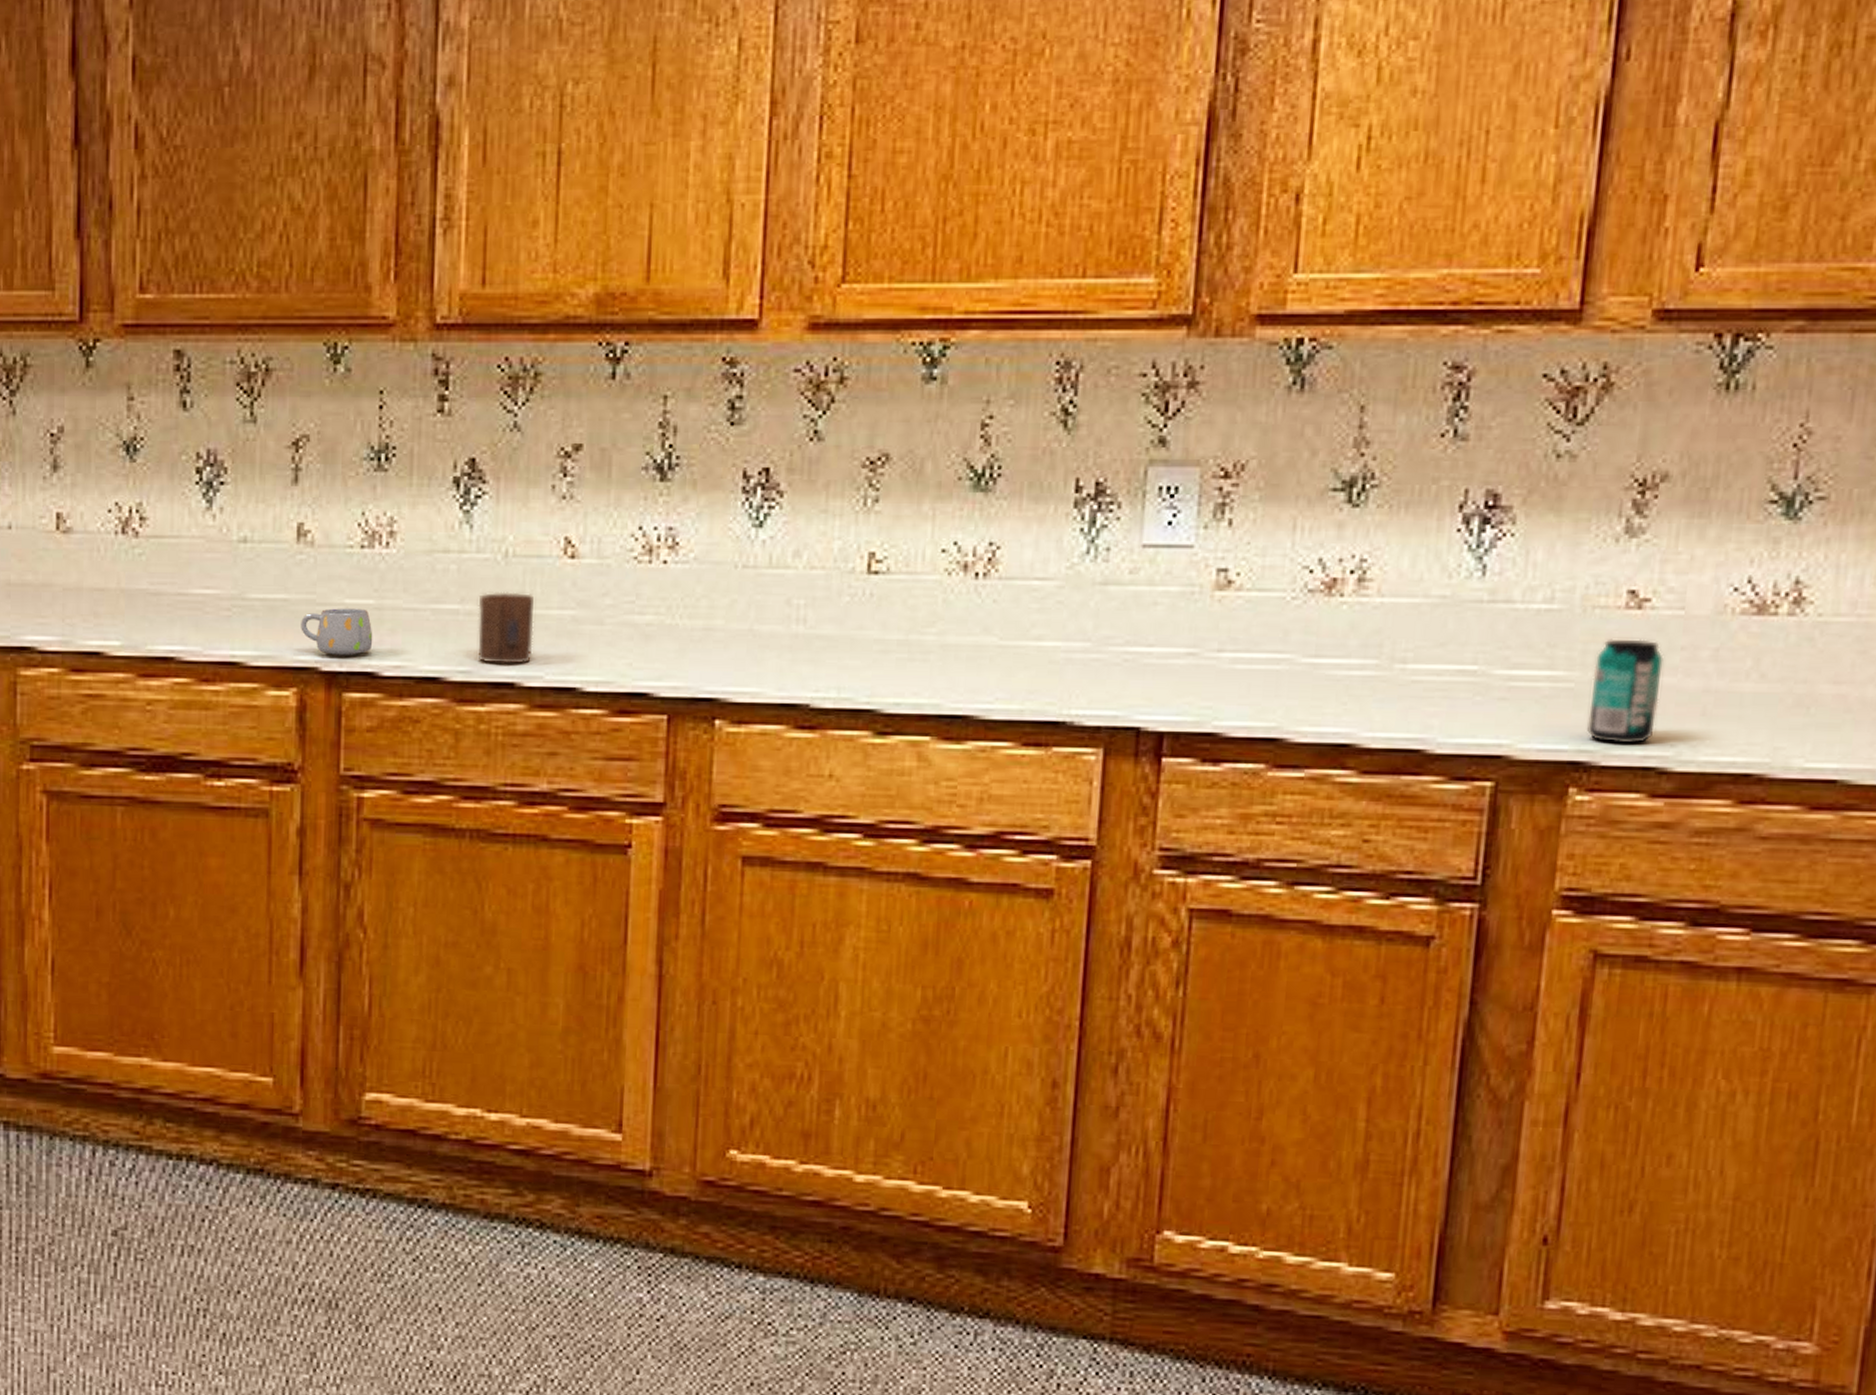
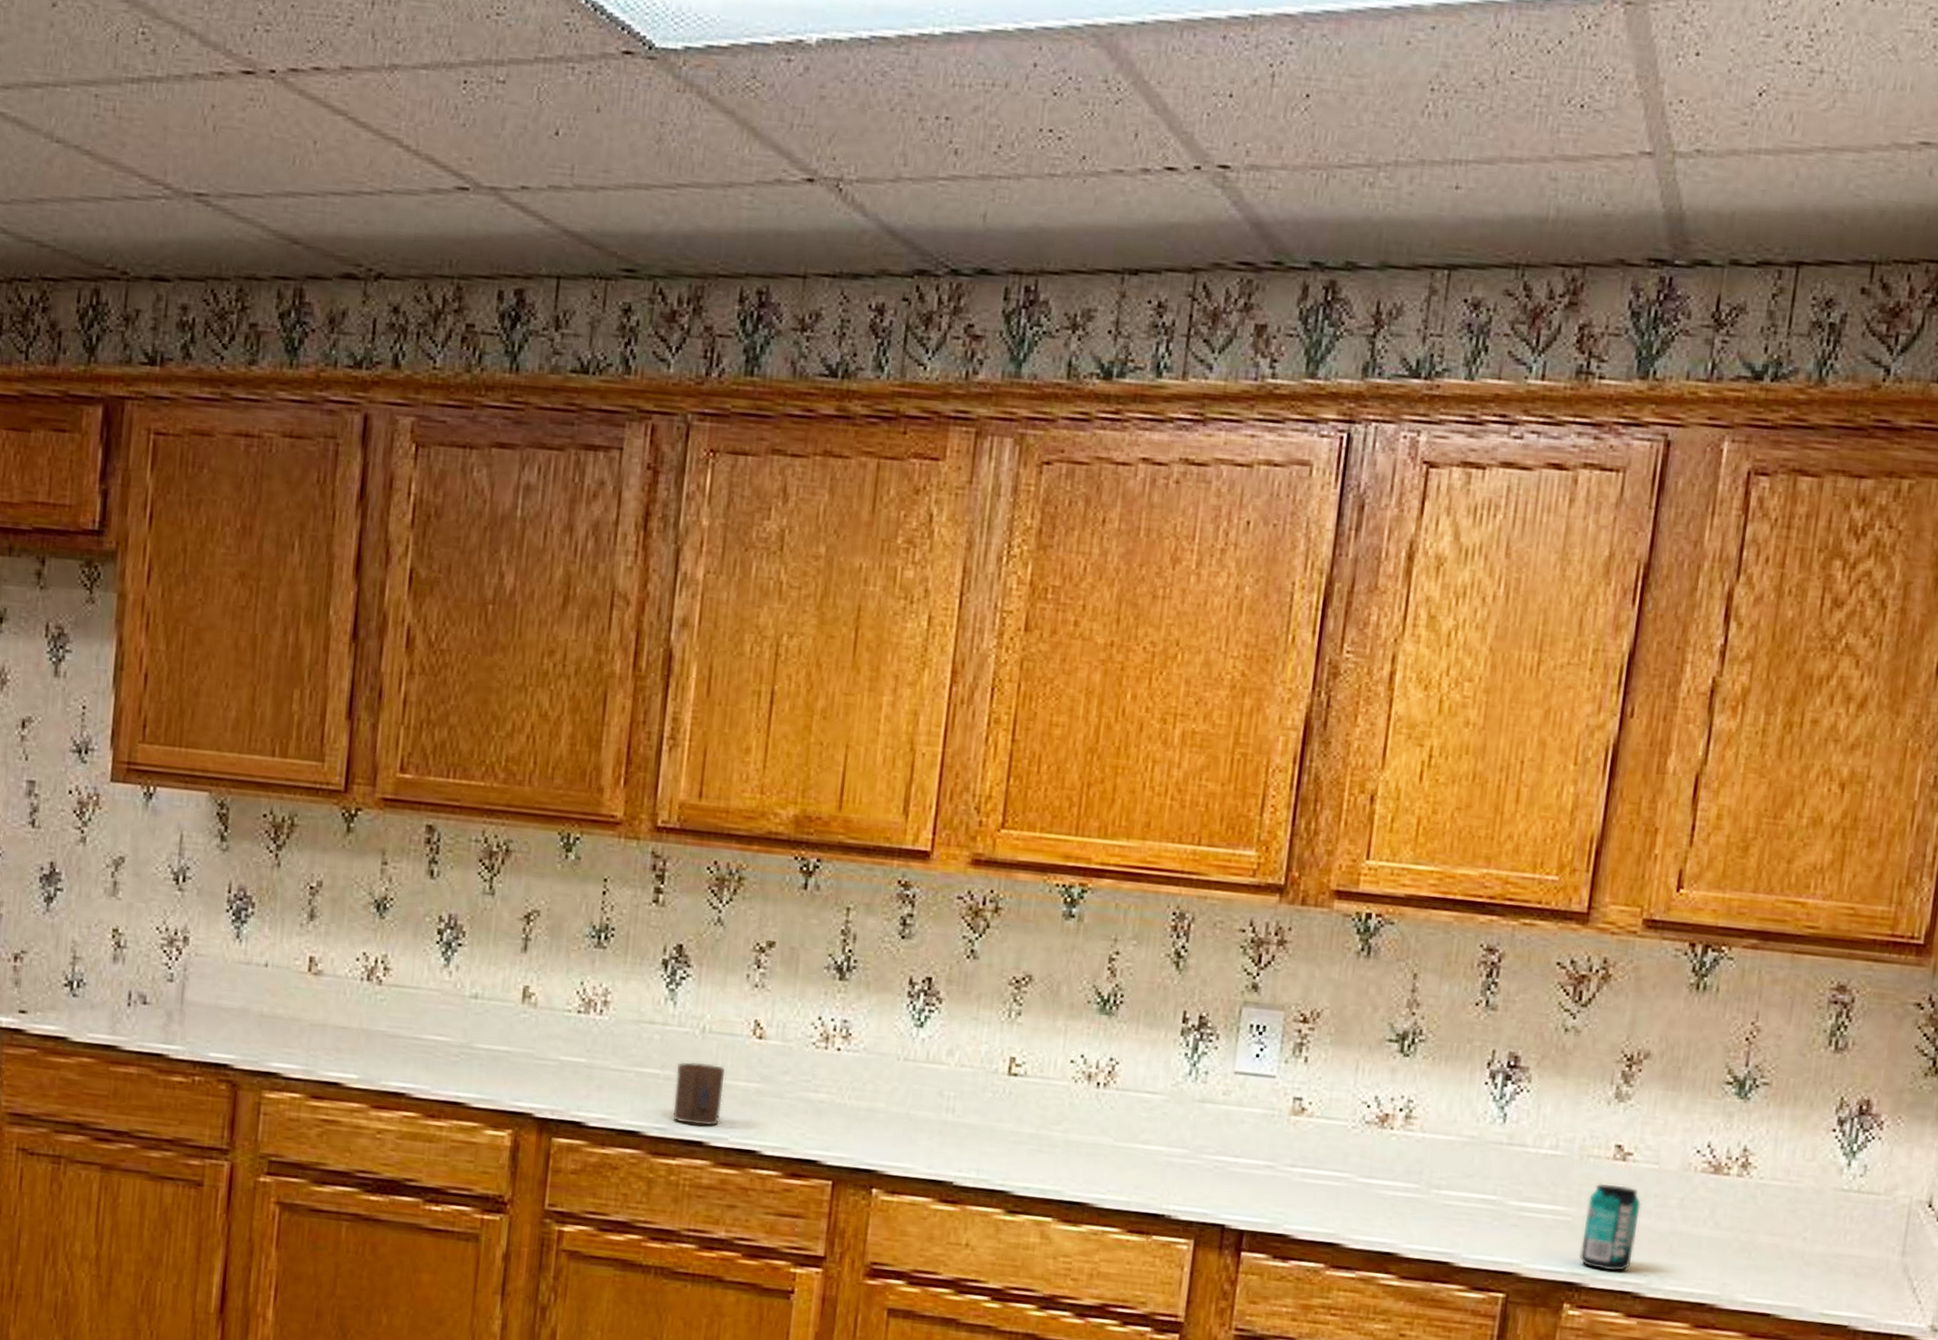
mug: present [301,608,373,656] -> none [519,1063,583,1106]

